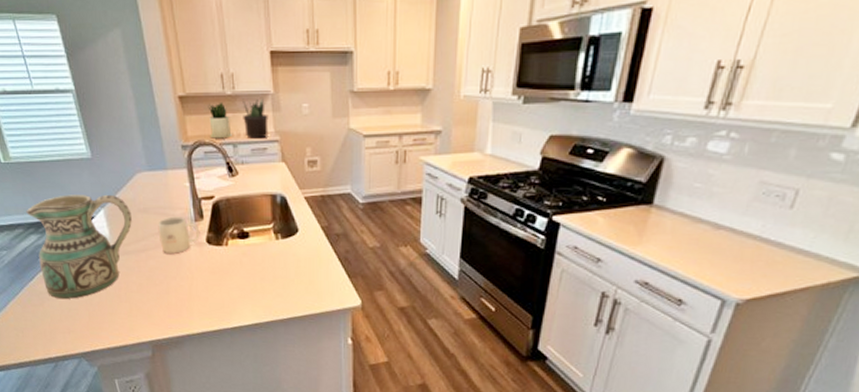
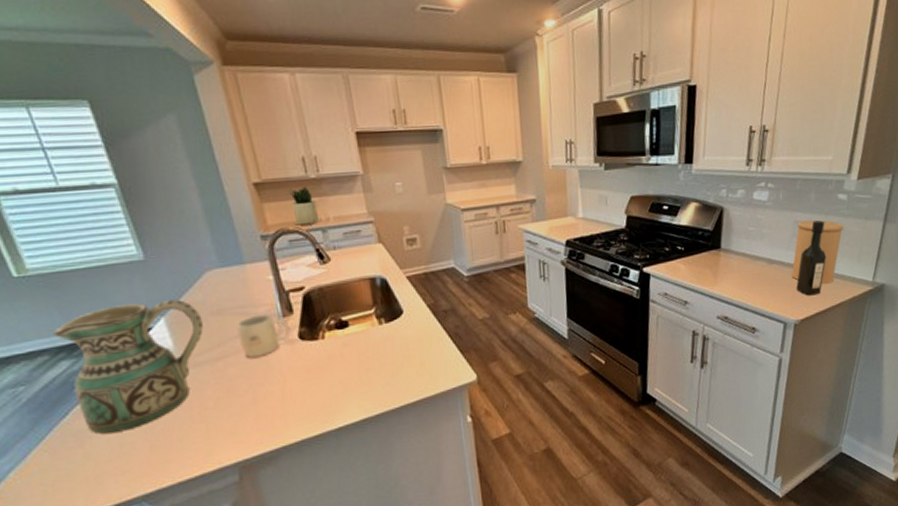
planter: present [243,98,269,139] -> none [329,180,361,222]
canister: none [743,181,832,262] -> present [791,219,844,284]
bottle: none [746,183,805,274] -> present [796,220,827,296]

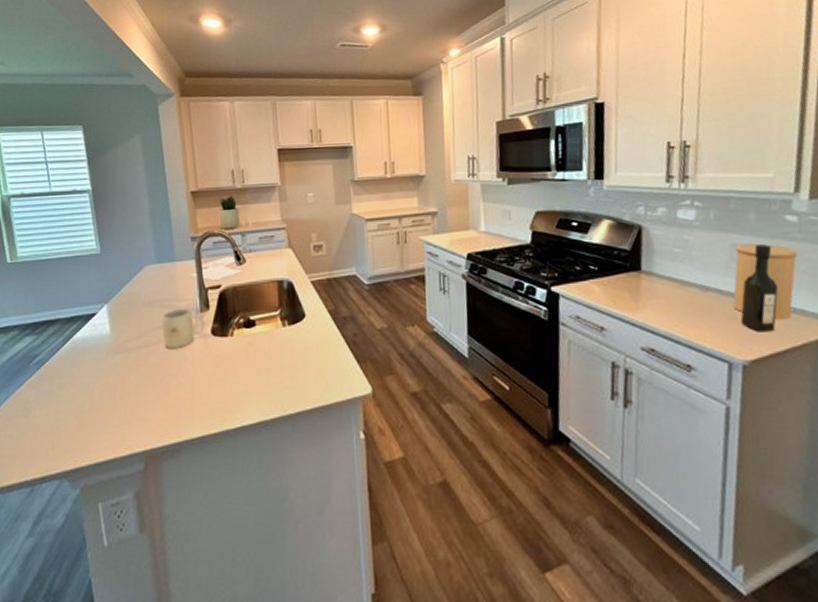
ceramic pitcher: present [53,299,203,434] -> none [25,289,136,407]

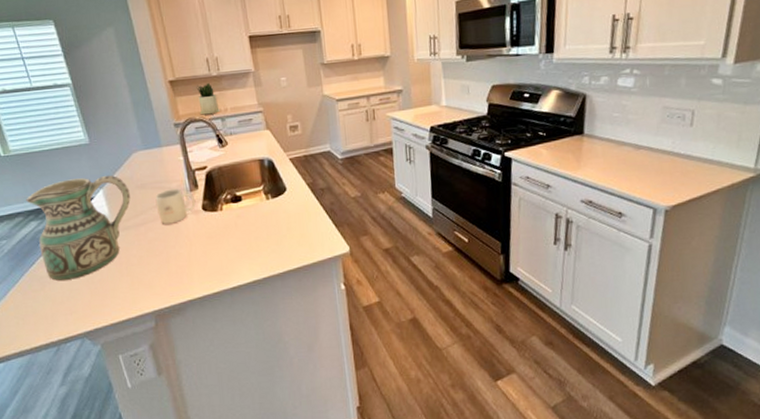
ceramic pitcher: none [25,289,136,407] -> present [26,175,130,281]
canister: present [732,243,798,319] -> none [661,105,720,170]
bottle: present [740,244,779,332] -> none [666,105,701,182]

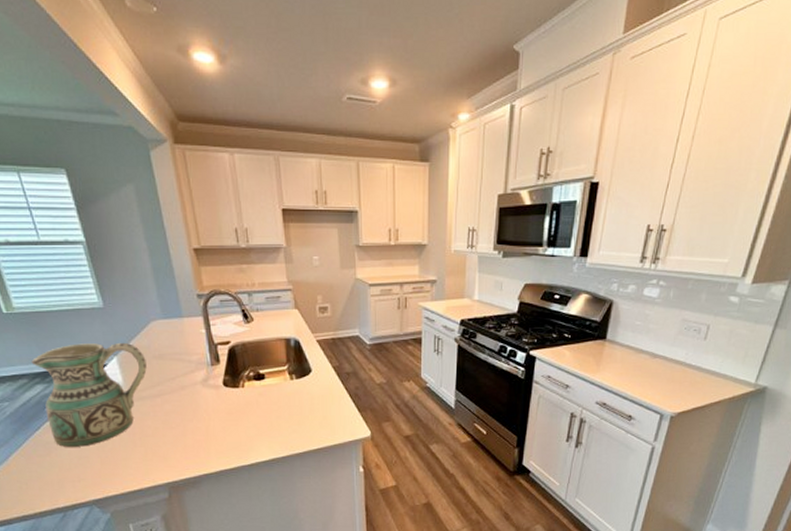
mug: present [155,188,196,224] -> none [173,362,217,397]
planter: present [196,82,221,115] -> none [223,254,248,288]

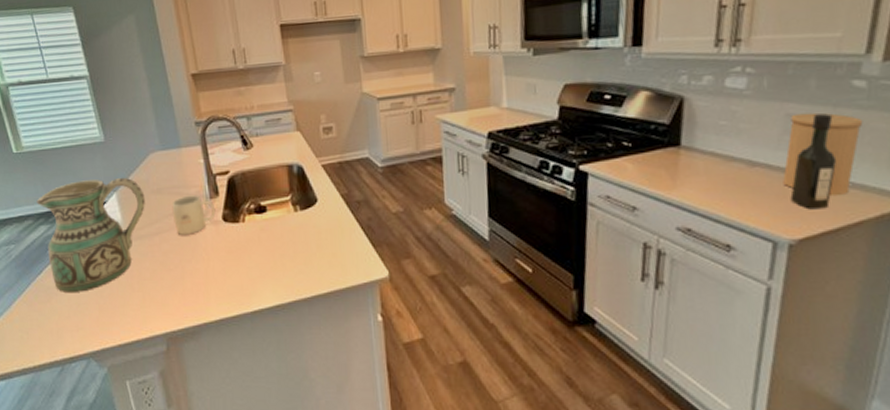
mug: none [173,362,217,397] -> present [172,195,216,235]
canister: none [673,319,732,381] -> present [783,112,863,195]
bottle: none [676,320,713,391] -> present [790,113,837,210]

